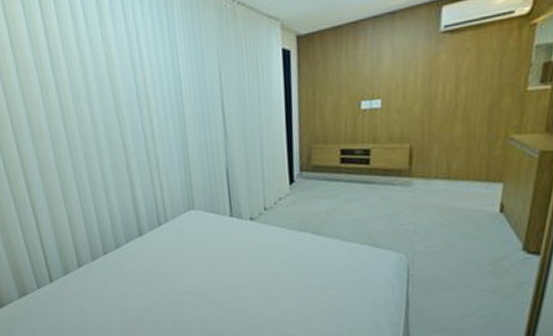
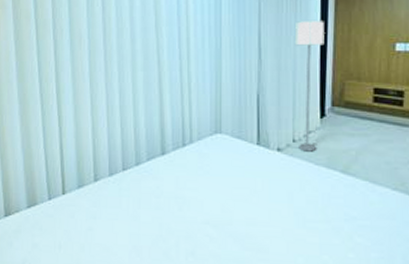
lamp: none [259,85,289,218] -> present [296,21,325,152]

